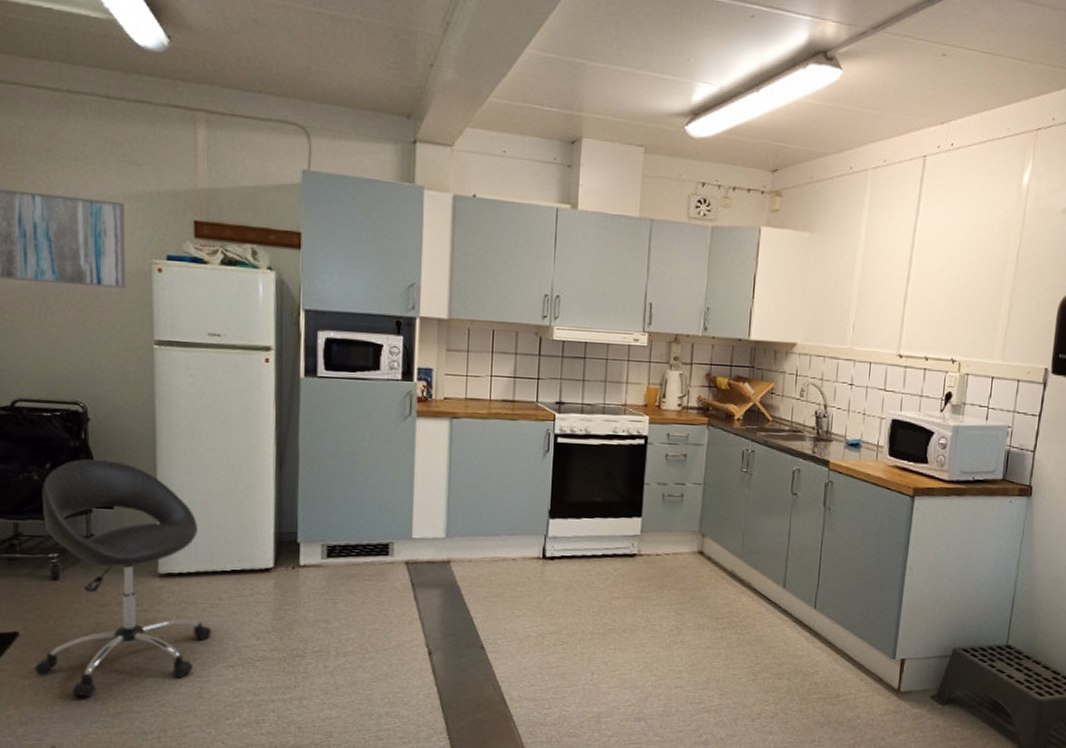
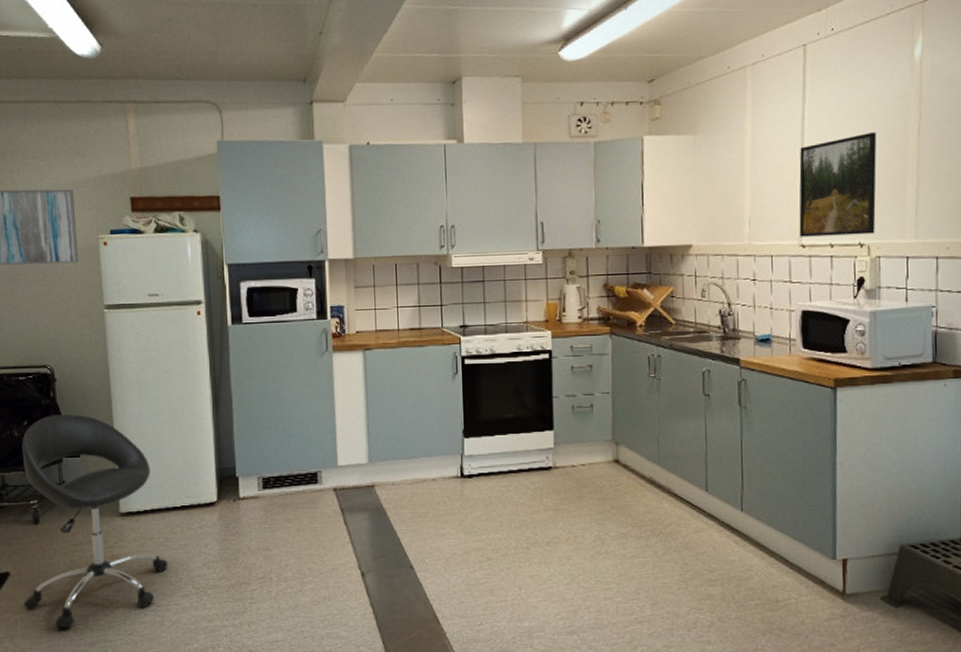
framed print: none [898,252,980,352] -> present [799,132,877,237]

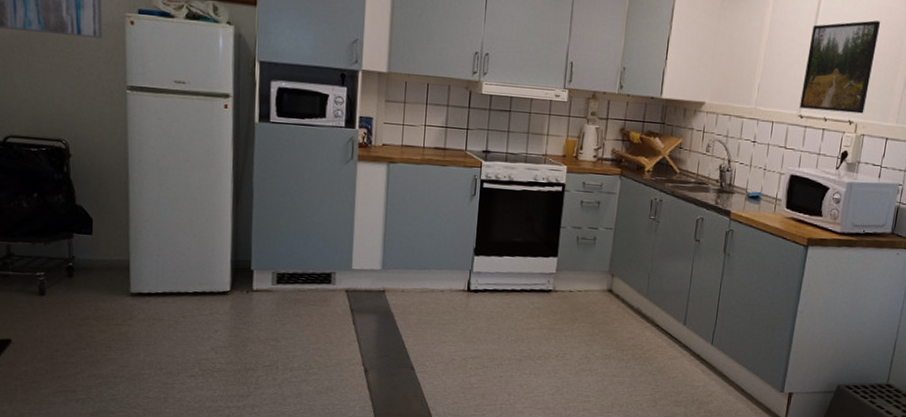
chair: present [21,414,168,629] -> none [25,190,176,398]

